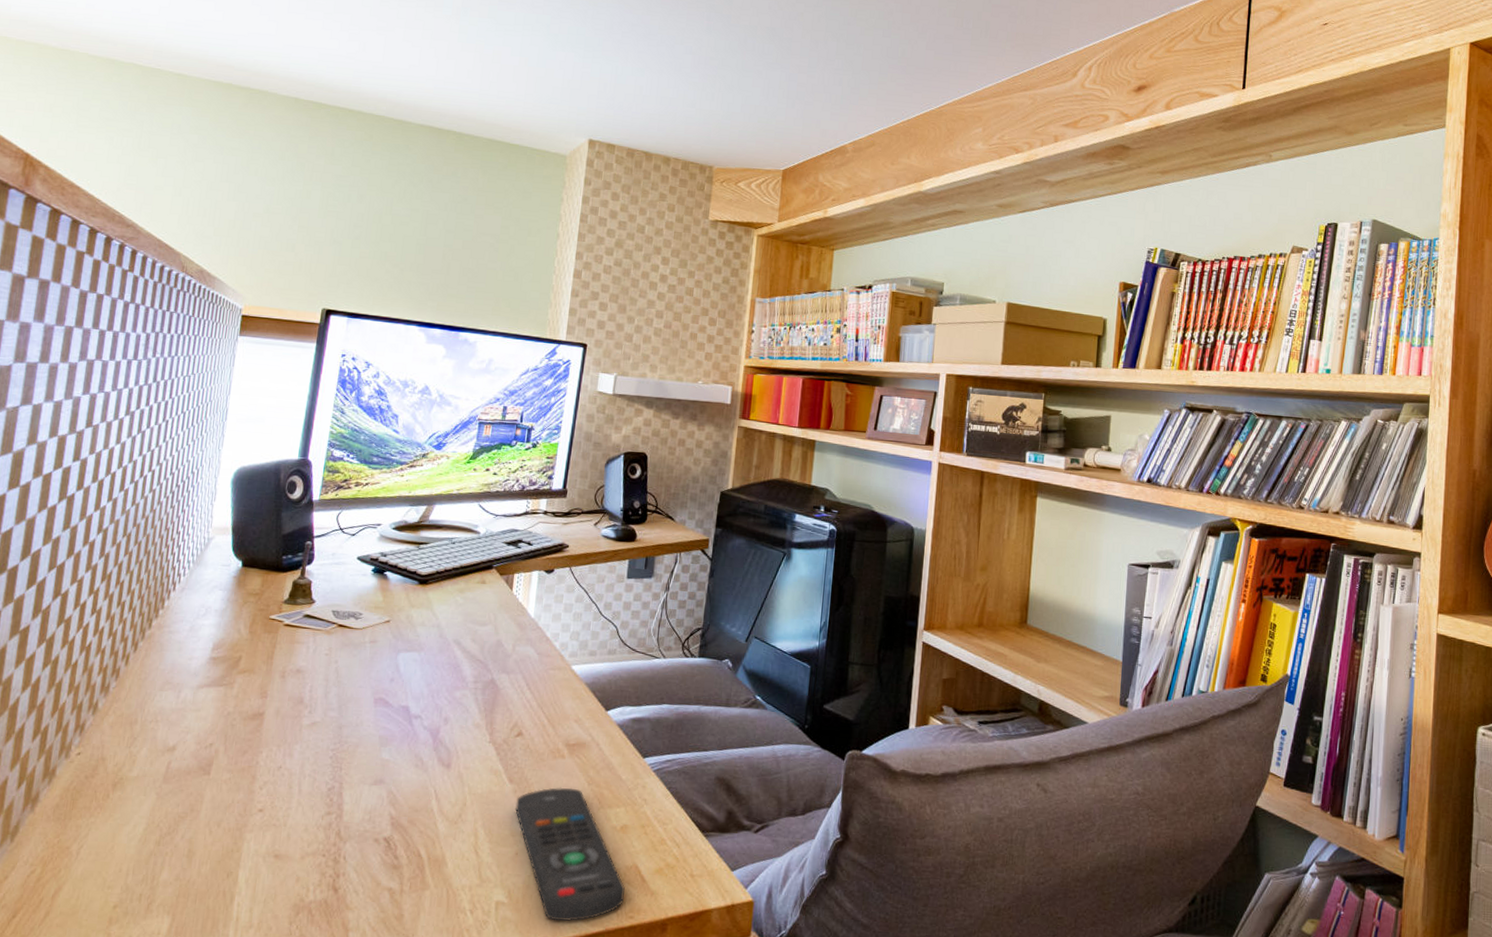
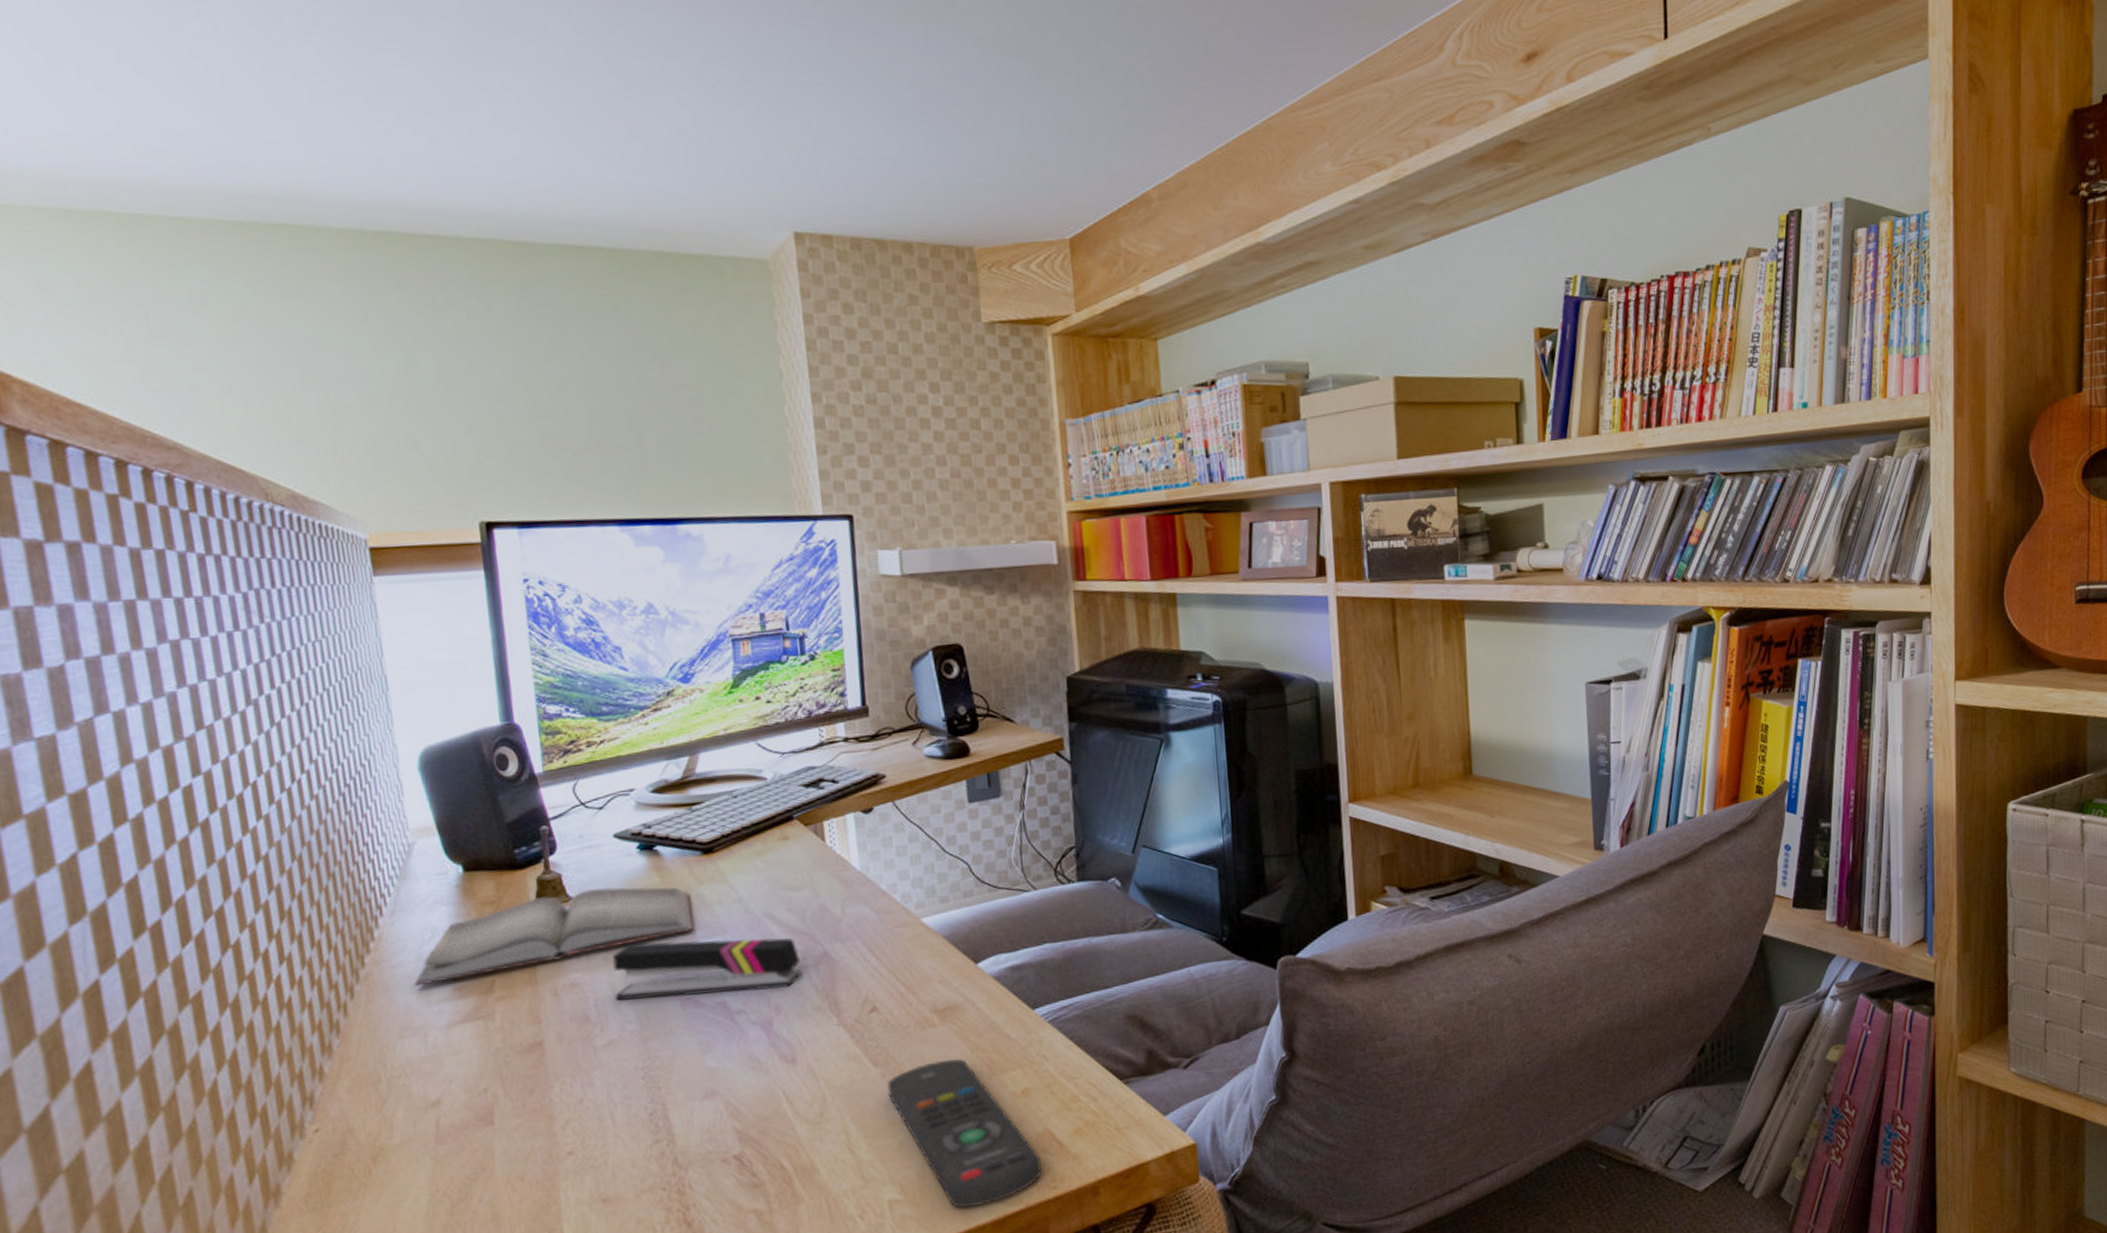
hardback book: none [182,596,401,651] -> present [414,887,693,987]
stapler: none [326,646,473,703] -> present [612,938,802,1001]

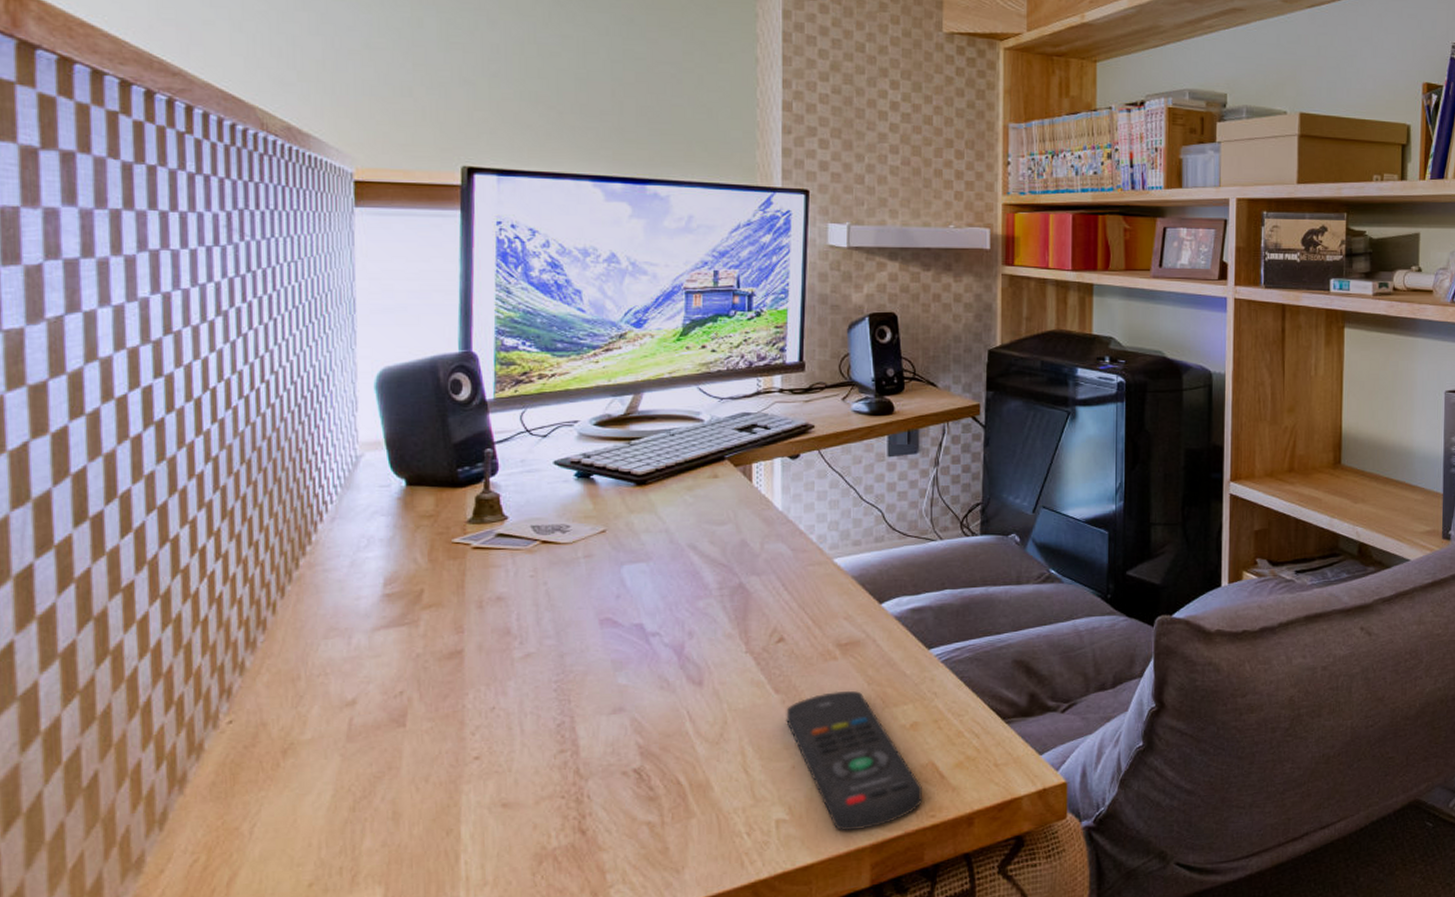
hardback book: present [414,887,693,987] -> none [344,509,619,591]
stapler: present [612,938,802,1001] -> none [537,563,717,617]

